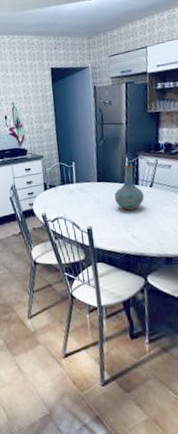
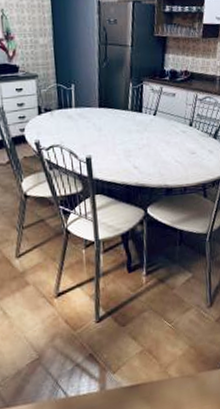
vase: present [114,164,145,211] -> none [116,90,148,140]

